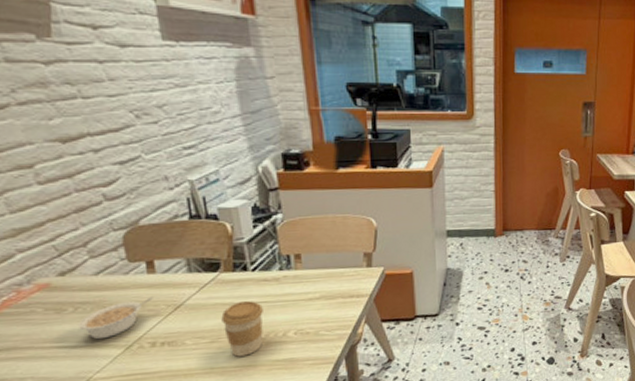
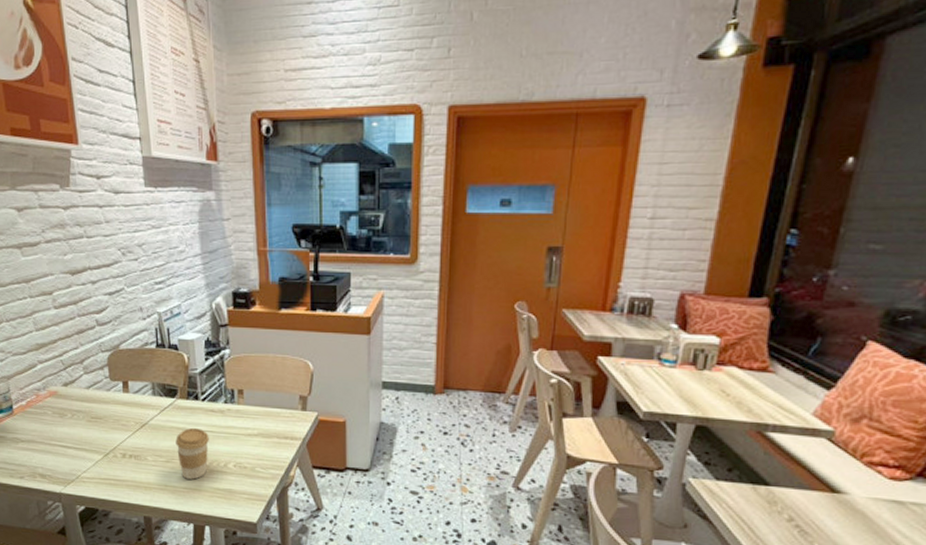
legume: present [78,297,153,340] -> none [74,413,126,445]

